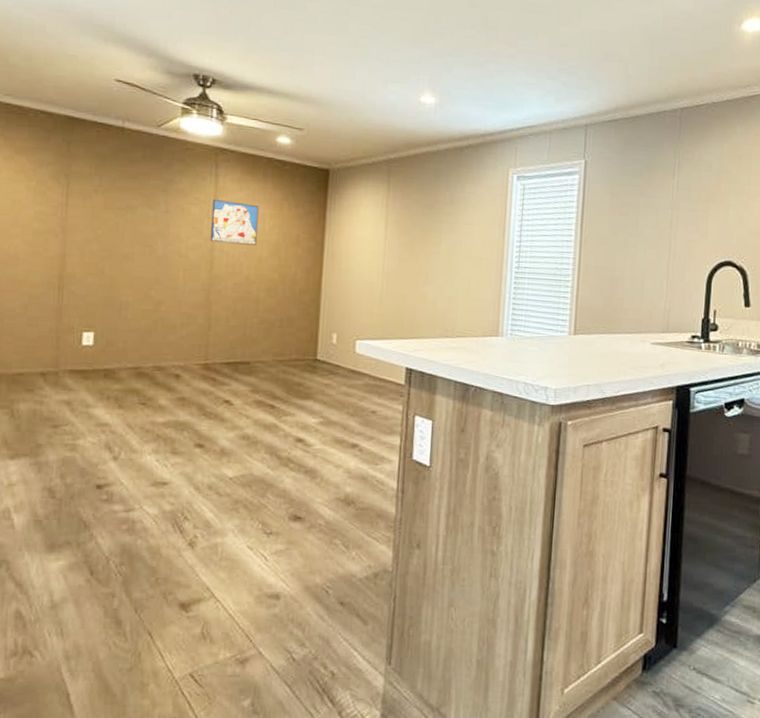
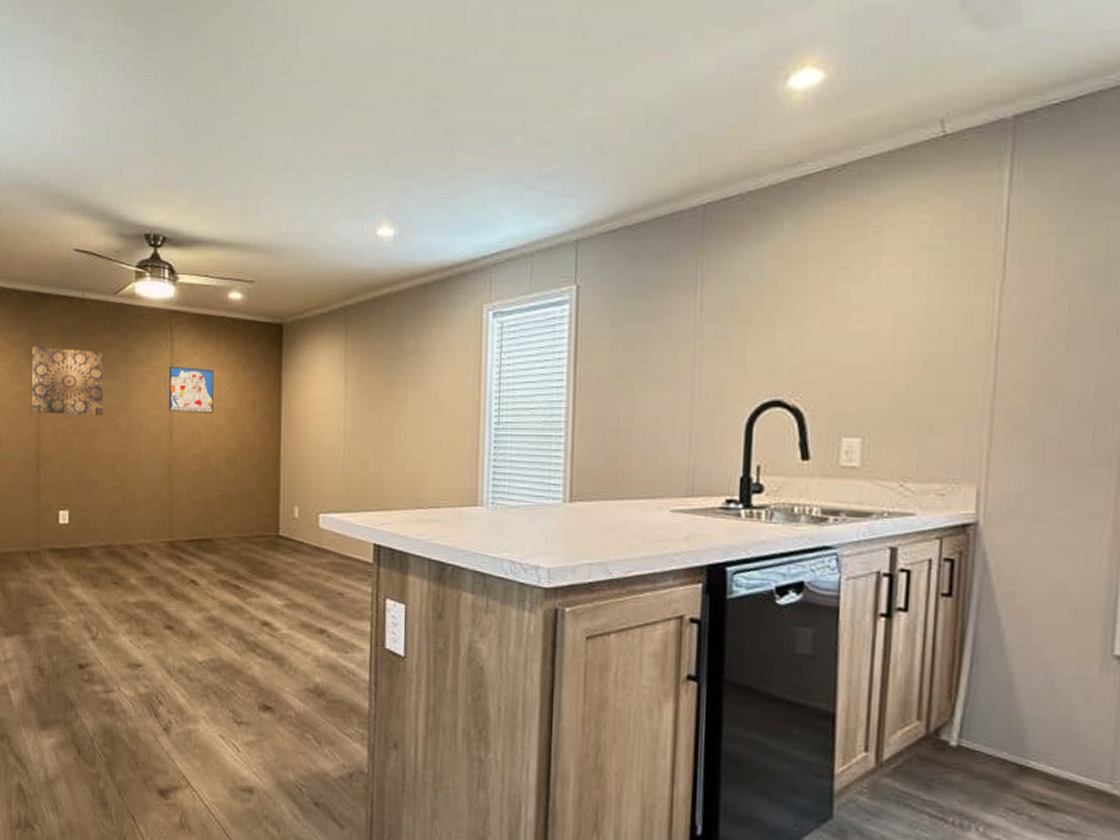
wall art: none [56,168,142,241] -> present [31,345,103,415]

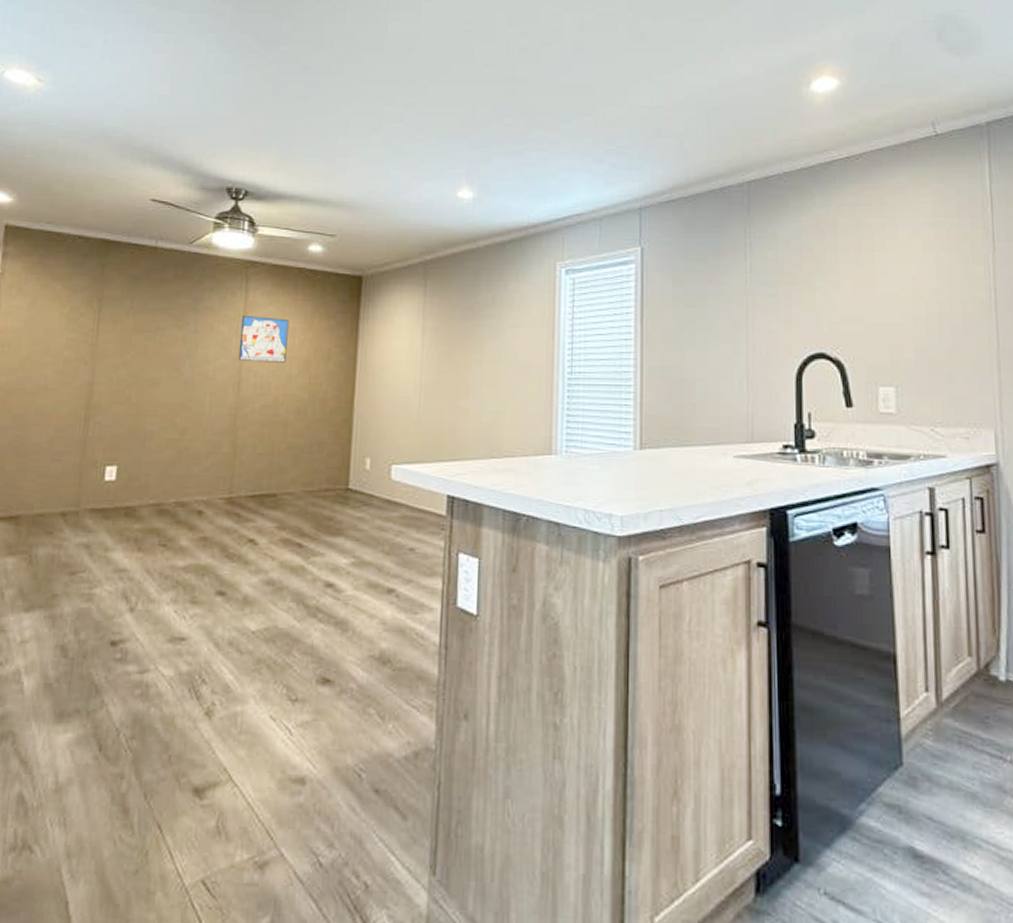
wall art: present [31,345,103,415] -> none [85,292,172,365]

